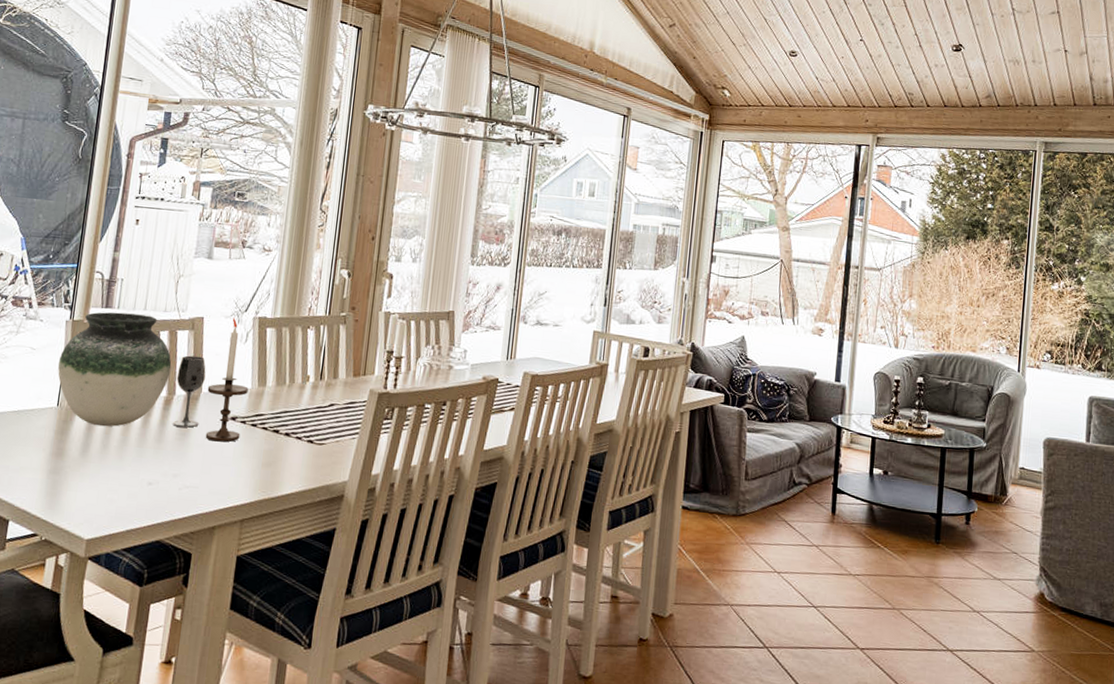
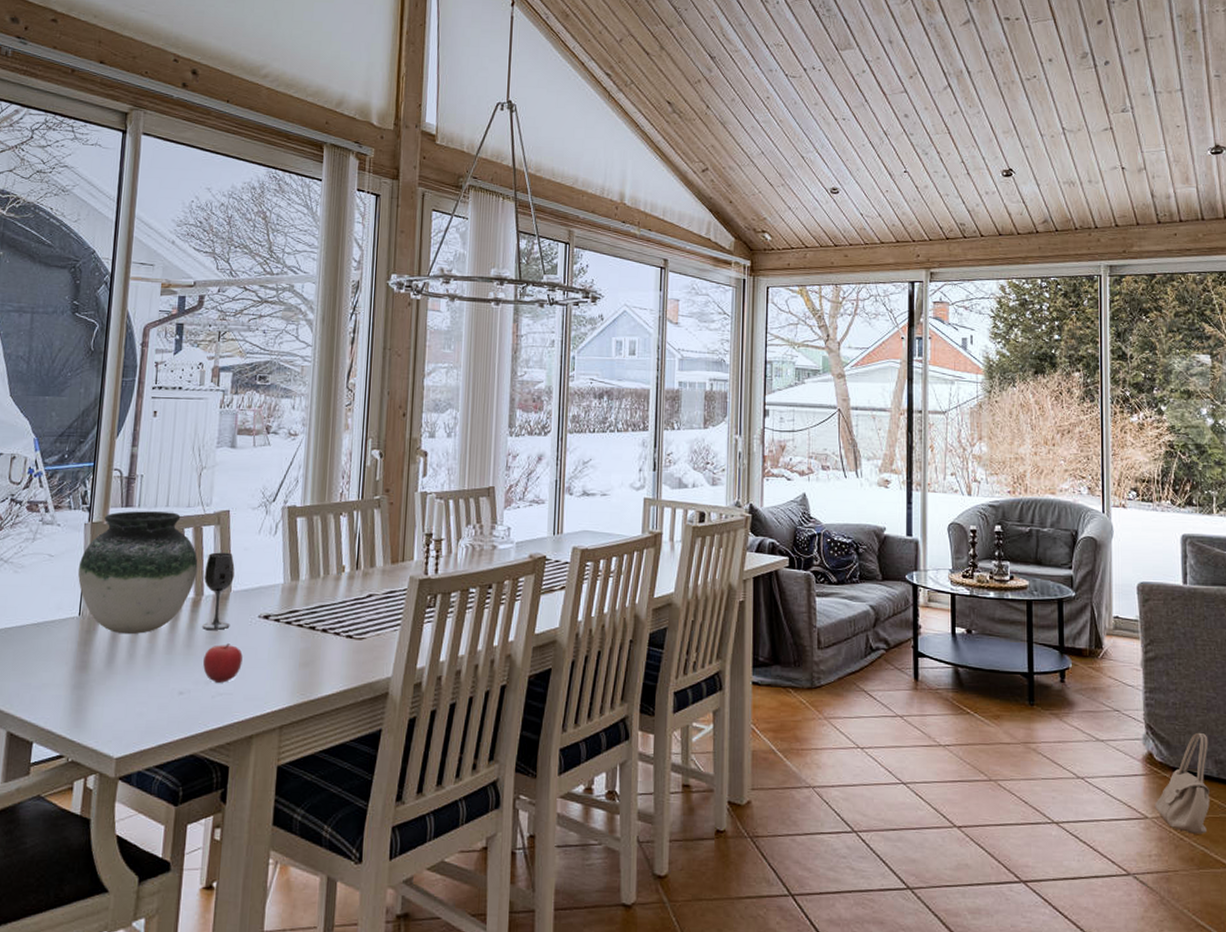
fruit: none [172,441,210,477] -> present [203,643,243,683]
candlestick: present [205,317,249,442] -> none [237,508,281,643]
handbag: none [1041,577,1096,669] -> present [1154,732,1210,834]

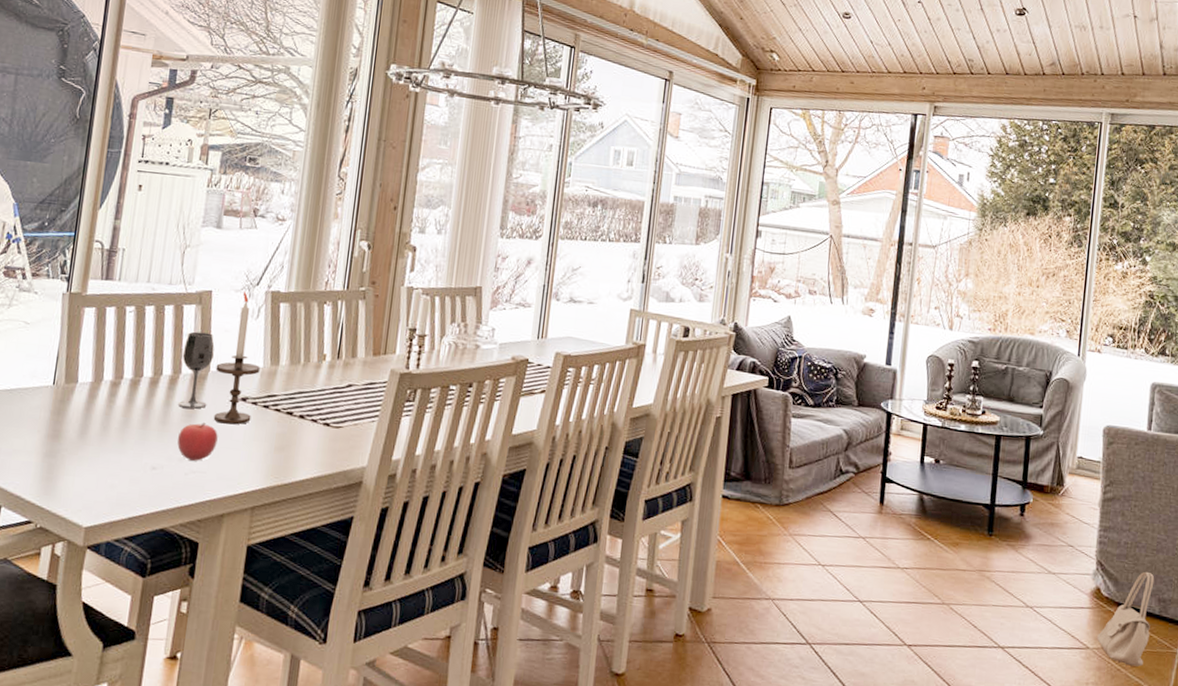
vase: present [78,511,198,635] -> none [53,284,178,407]
candlestick: none [237,508,281,643] -> present [213,290,260,425]

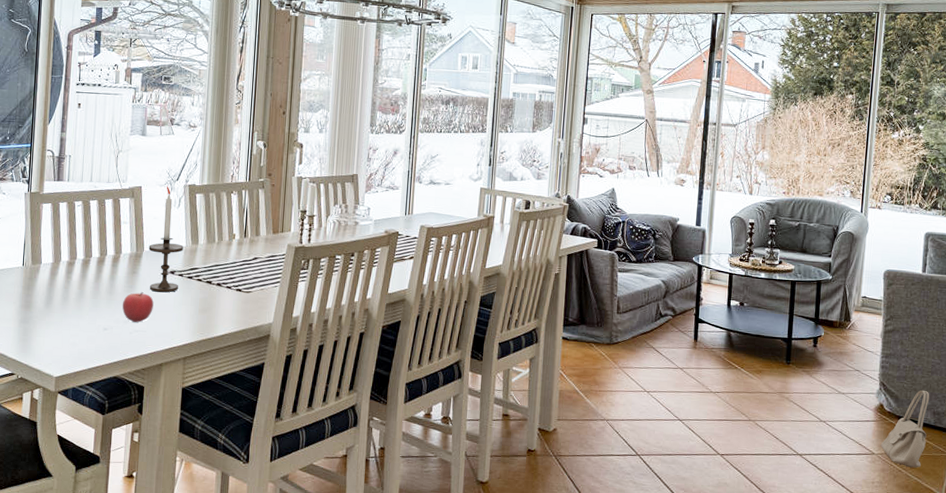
wine glass: present [178,331,215,409] -> none [121,219,146,281]

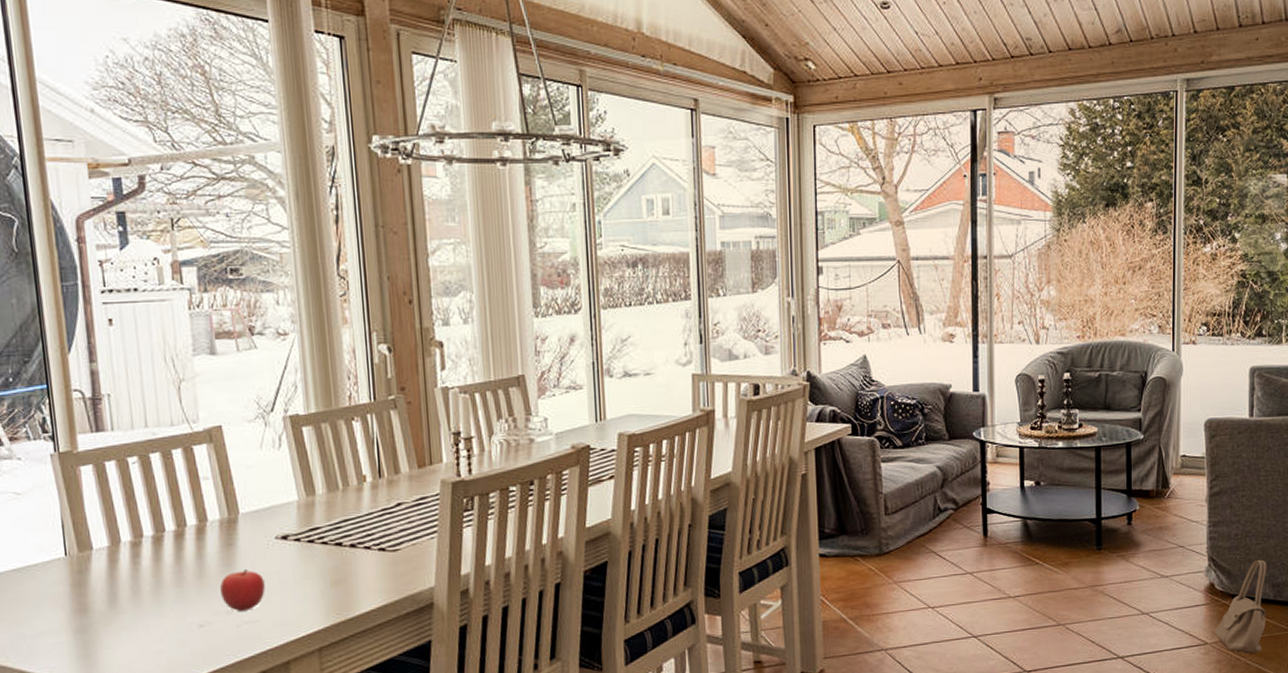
candlestick: present [148,185,184,293] -> none [245,419,297,567]

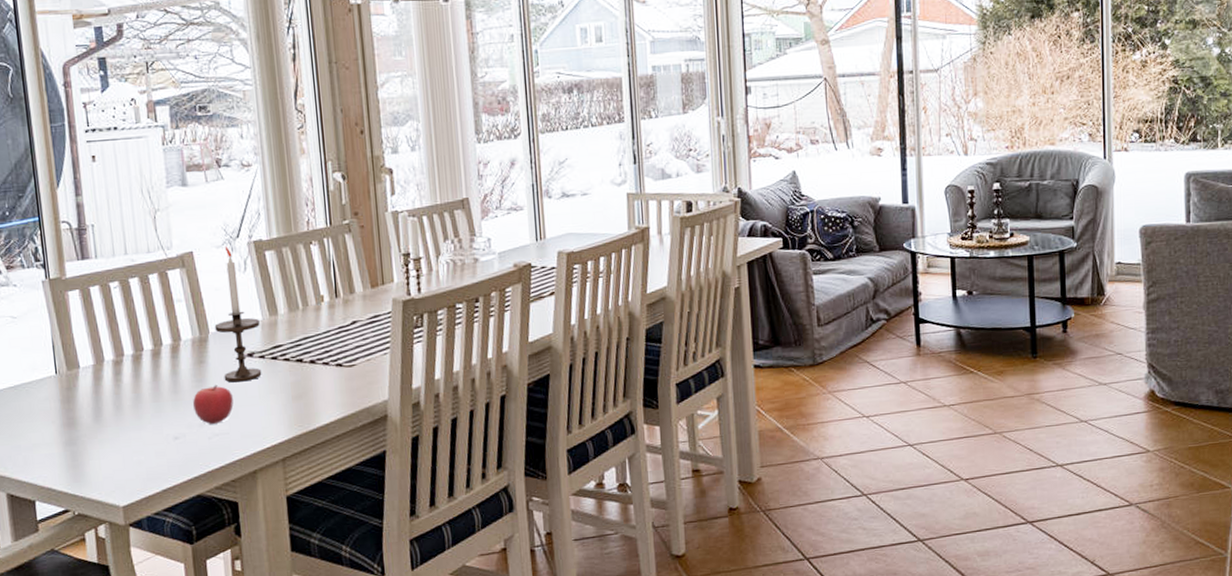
candlestick: none [245,419,297,567] -> present [214,245,262,383]
handbag: present [1214,559,1267,654] -> none [1156,365,1210,461]

